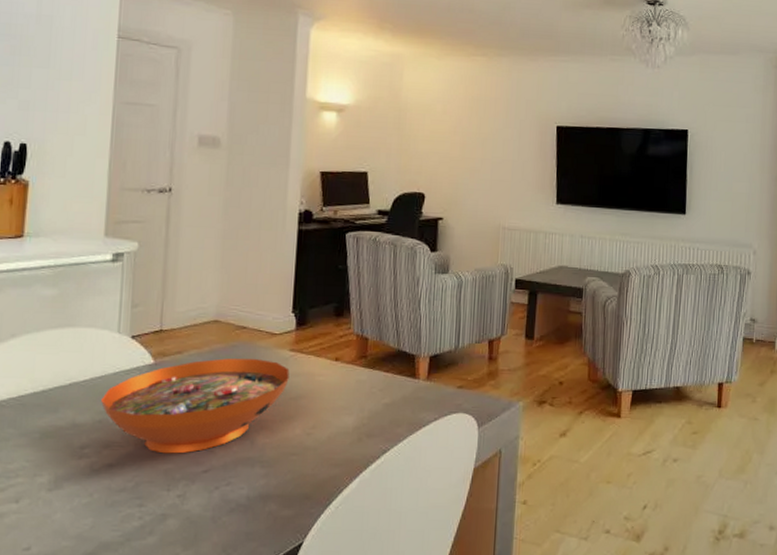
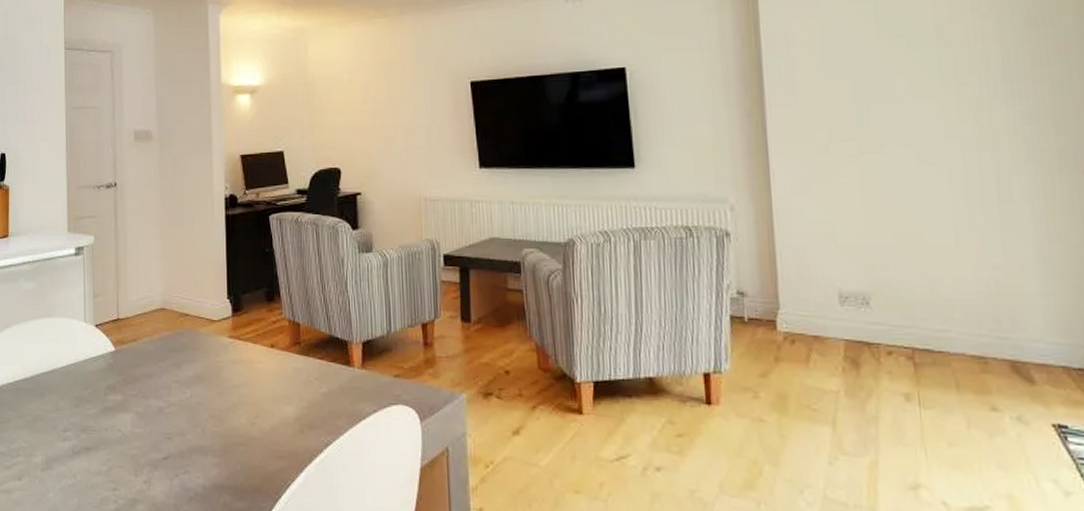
decorative bowl: present [101,358,290,454] -> none [76,346,230,440]

